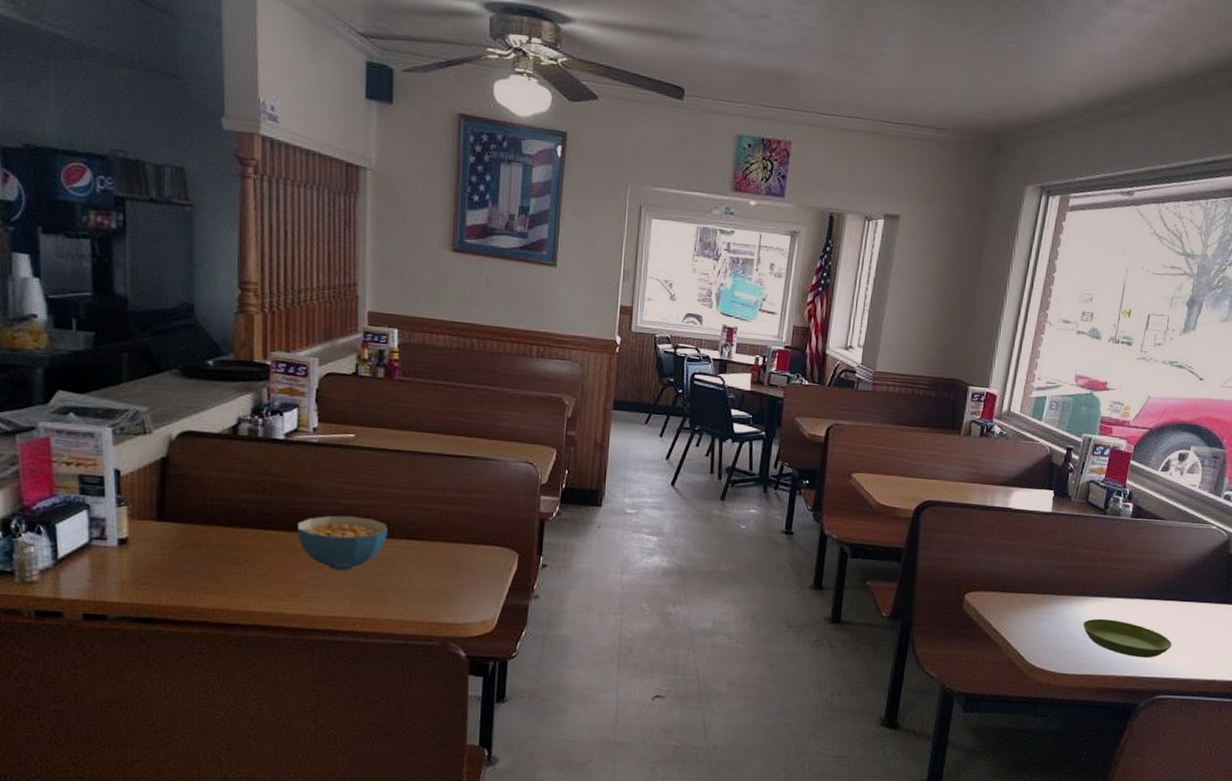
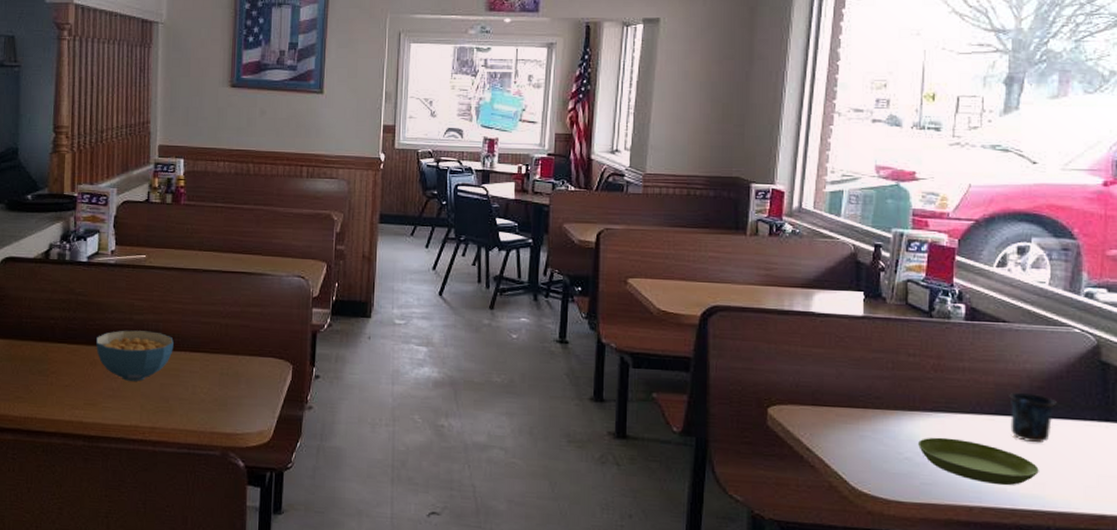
mug: none [1155,579,1192,623] -> present [1009,392,1057,443]

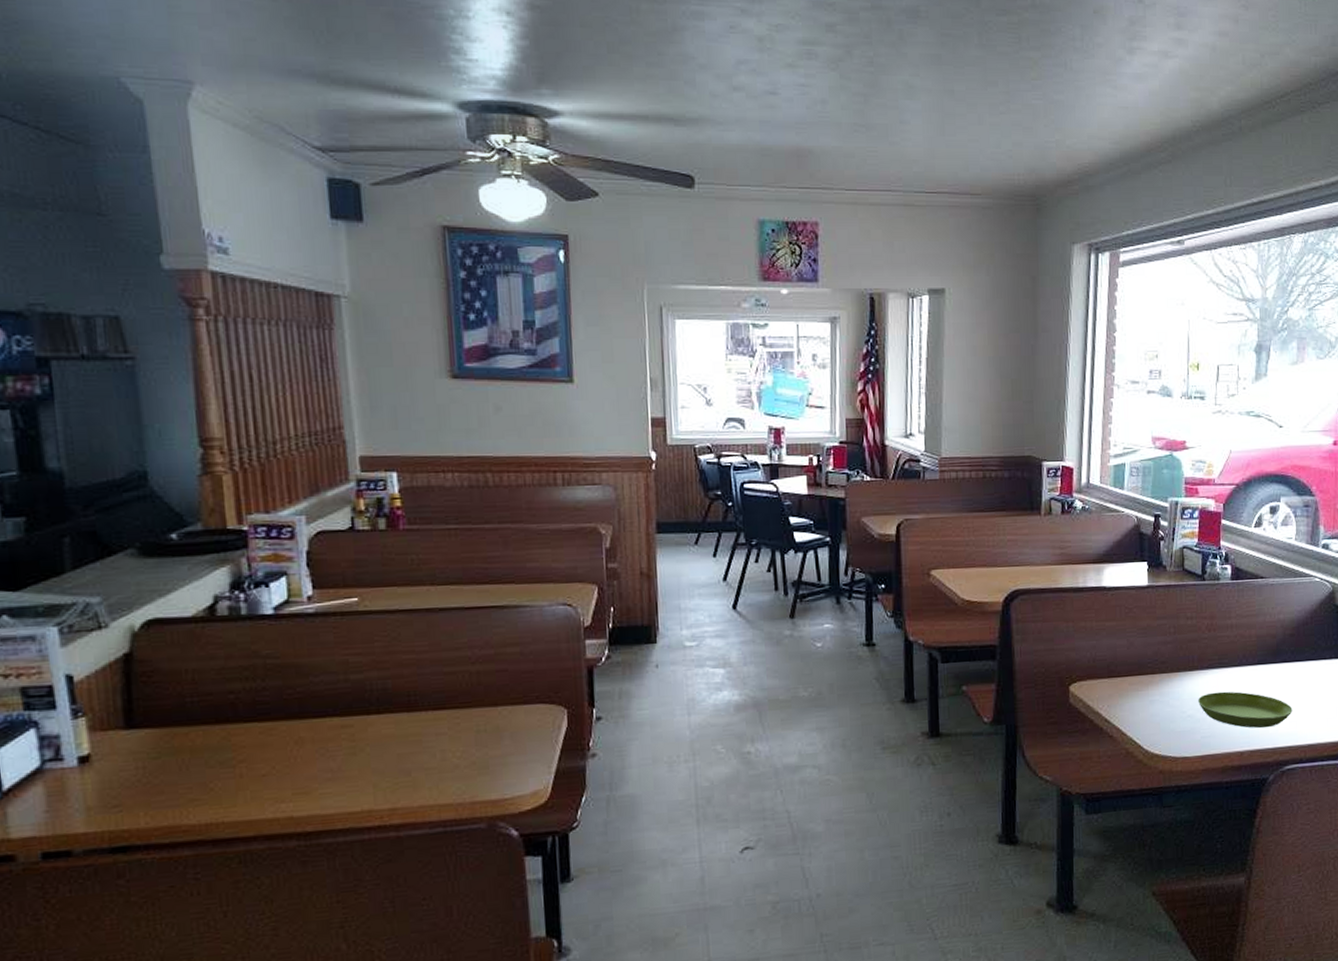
cereal bowl: present [96,330,174,382] -> none [300,691,410,757]
mug: present [1009,392,1057,443] -> none [1268,640,1304,686]

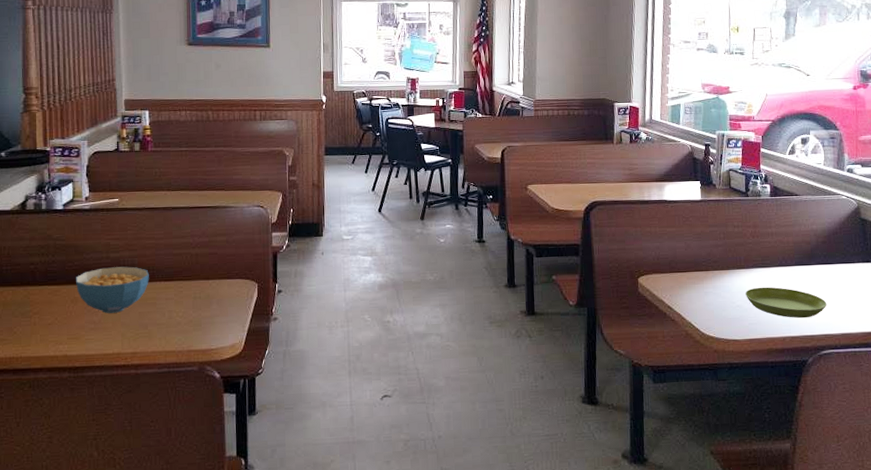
cereal bowl: none [300,691,410,757] -> present [76,266,149,313]

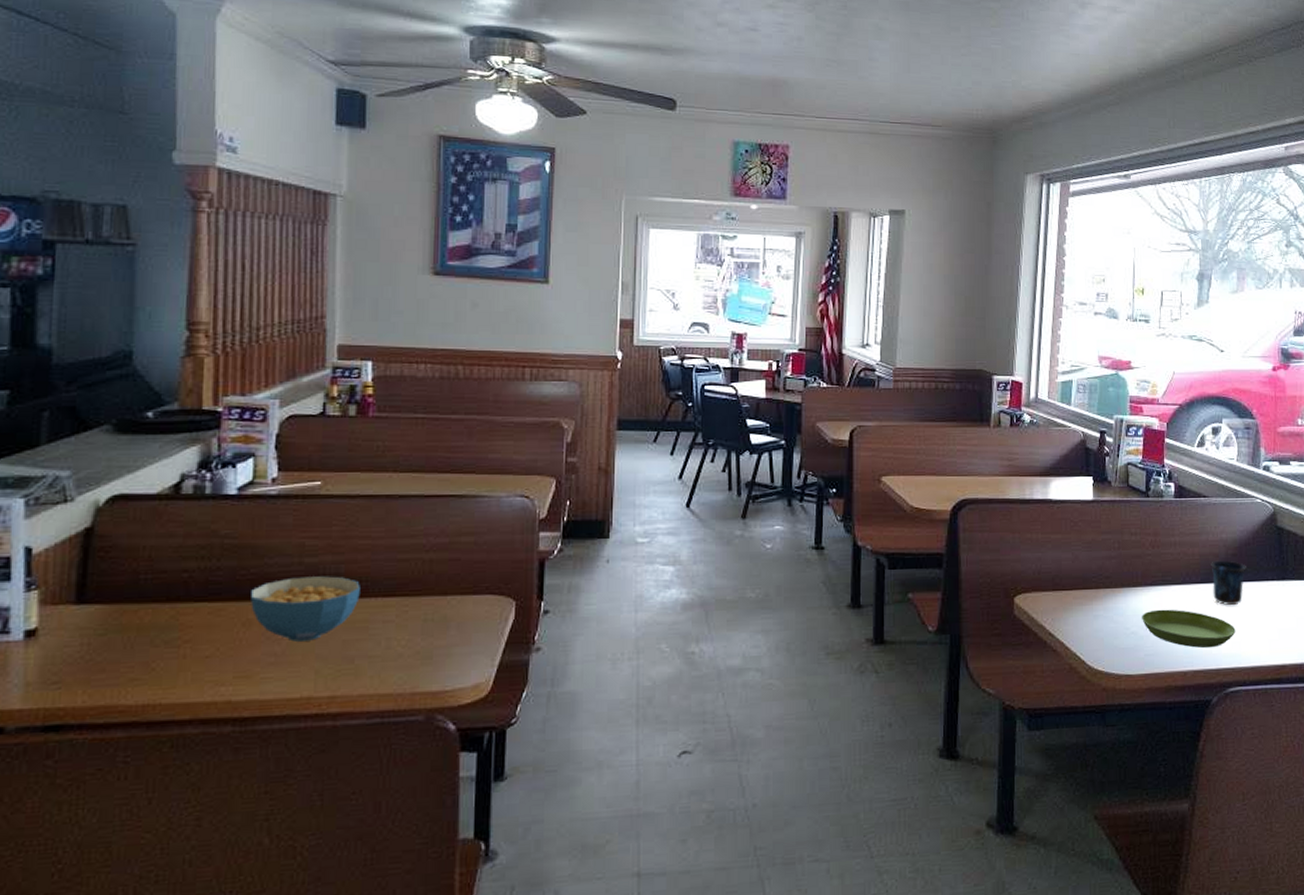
mug: none [803,246,835,284] -> present [1211,560,1246,606]

